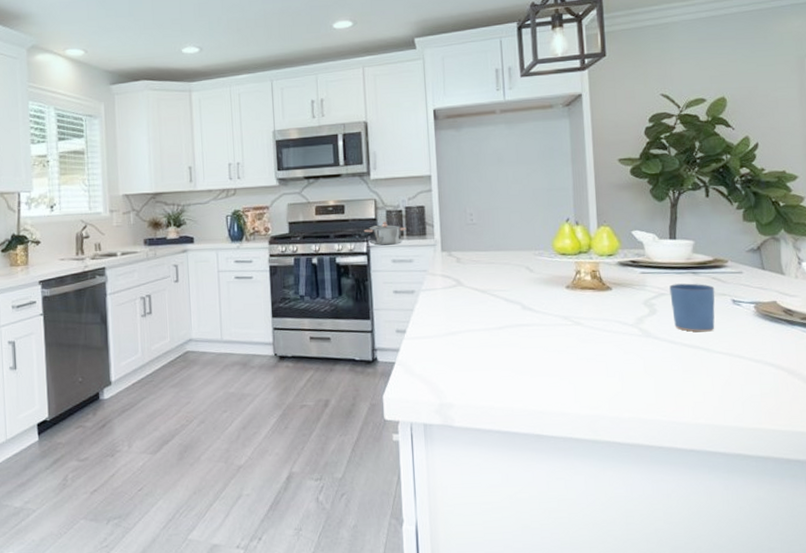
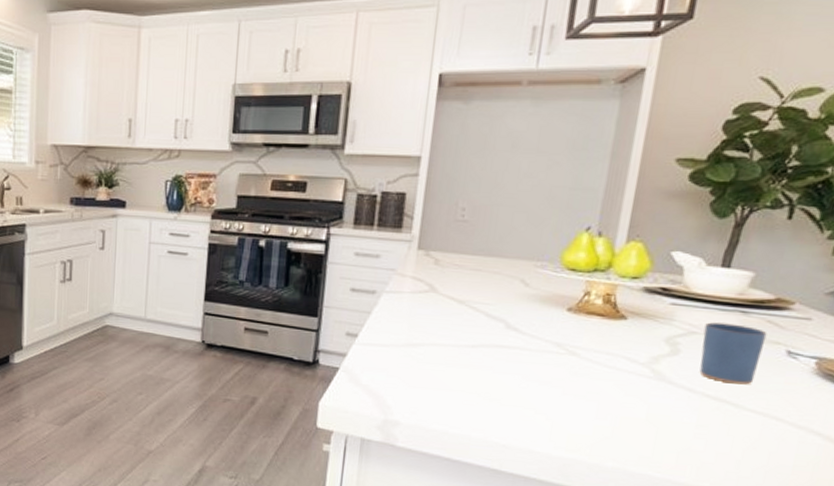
cooking pot: present [363,220,407,246] -> none [325,205,379,235]

